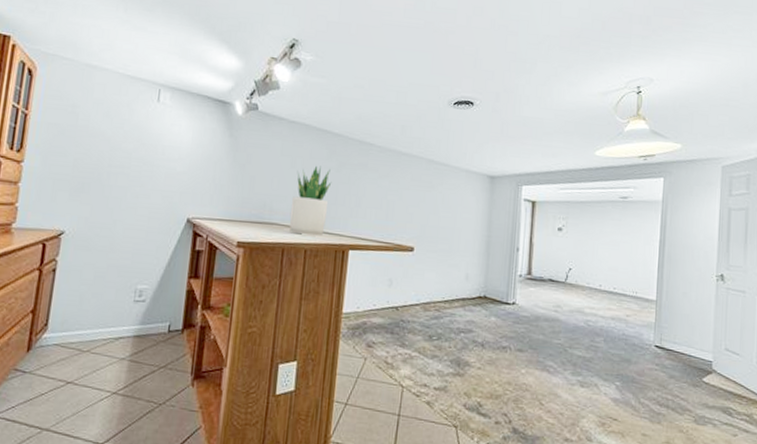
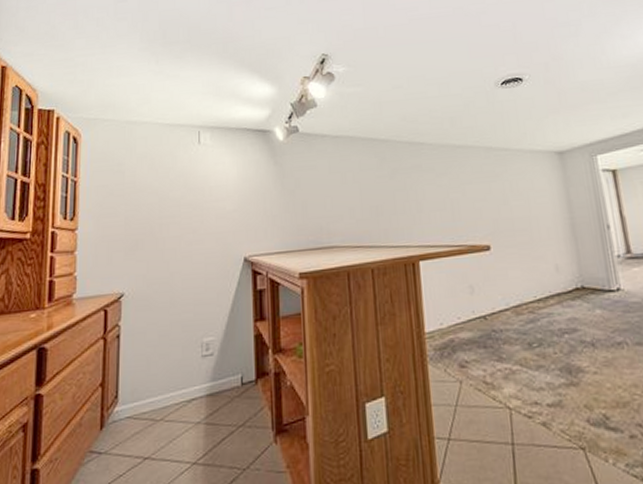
planter: present [289,165,332,236] -> none [348,176,389,254]

